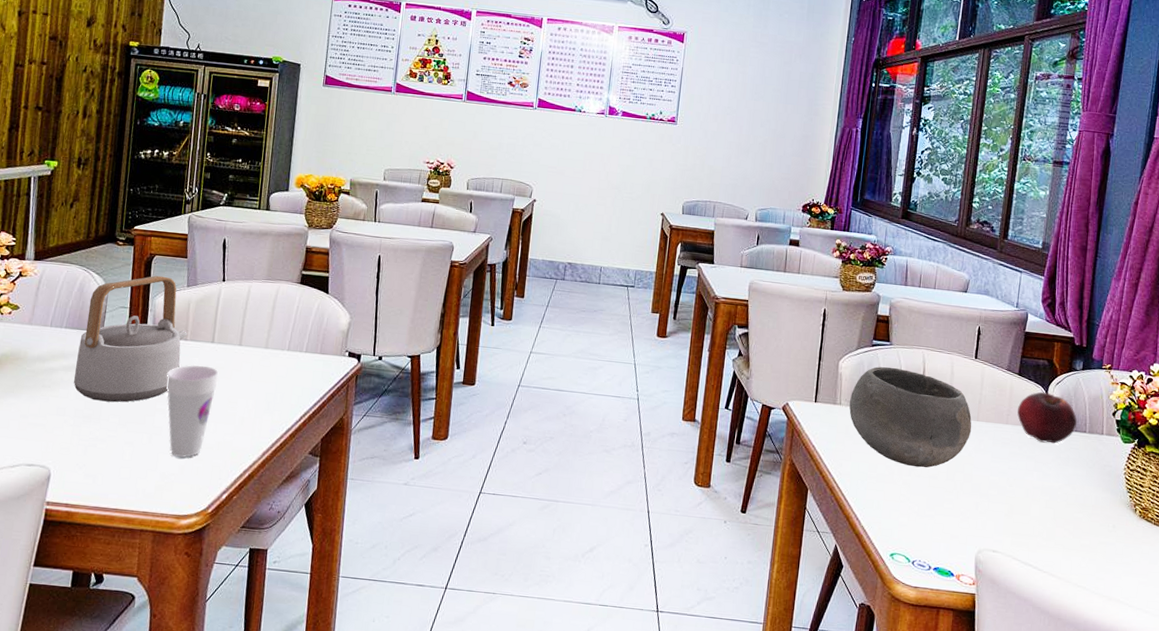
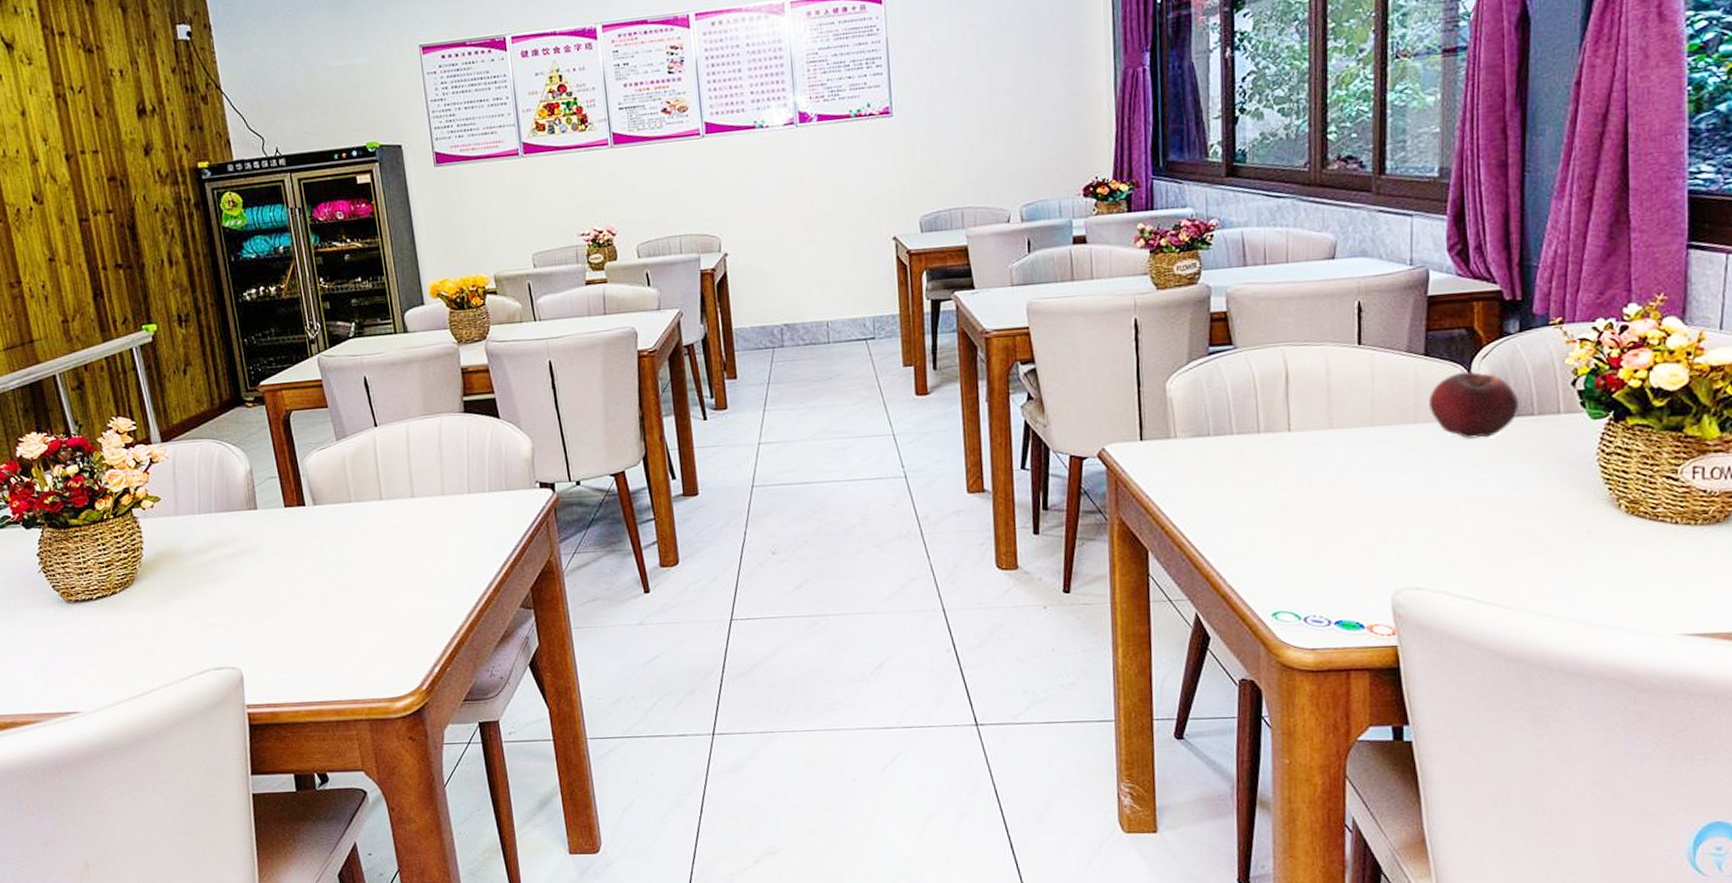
teapot: present [74,275,187,403] -> none [233,433,351,587]
cup: present [166,364,219,458] -> none [339,527,399,635]
bowl: present [849,366,972,468] -> none [1187,377,1366,500]

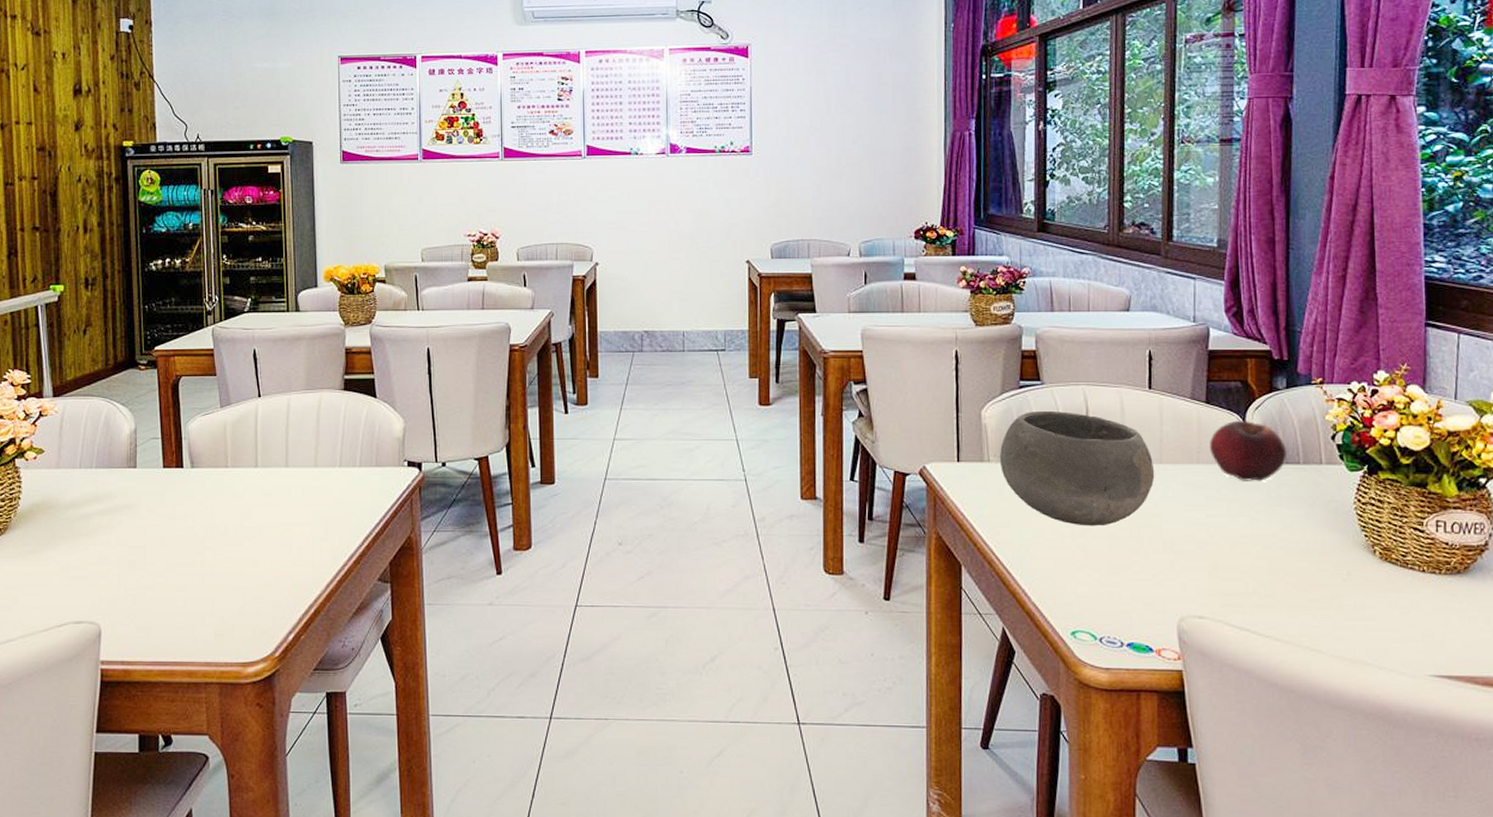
bowl: none [1187,377,1366,500] -> present [999,410,1155,526]

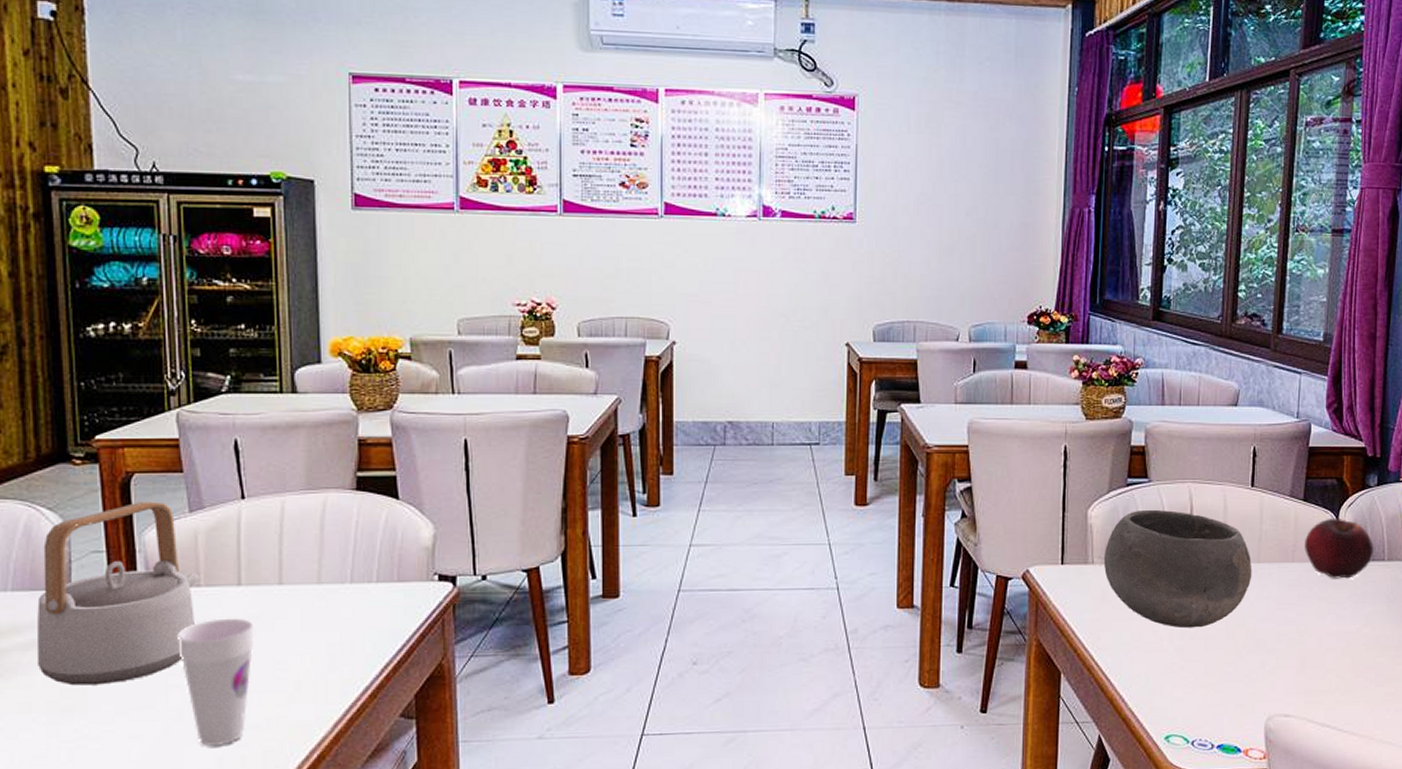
teapot: none [113,399,227,545] -> present [37,501,199,686]
cup: none [211,493,267,598] -> present [178,618,255,746]

